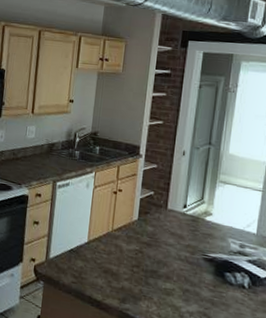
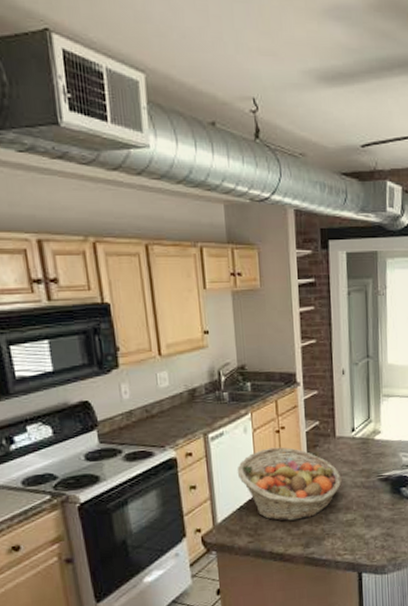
fruit basket: none [74,205,167,276] -> present [237,447,342,521]

